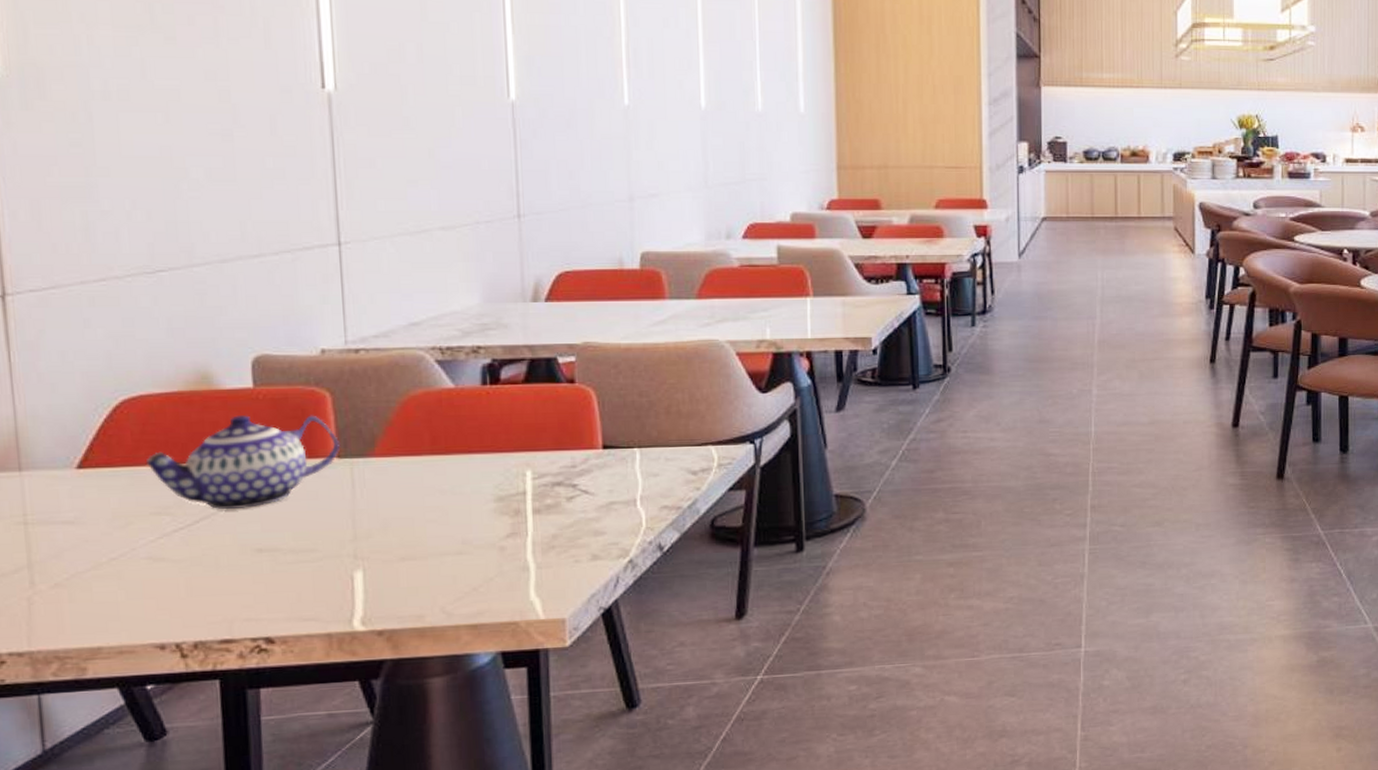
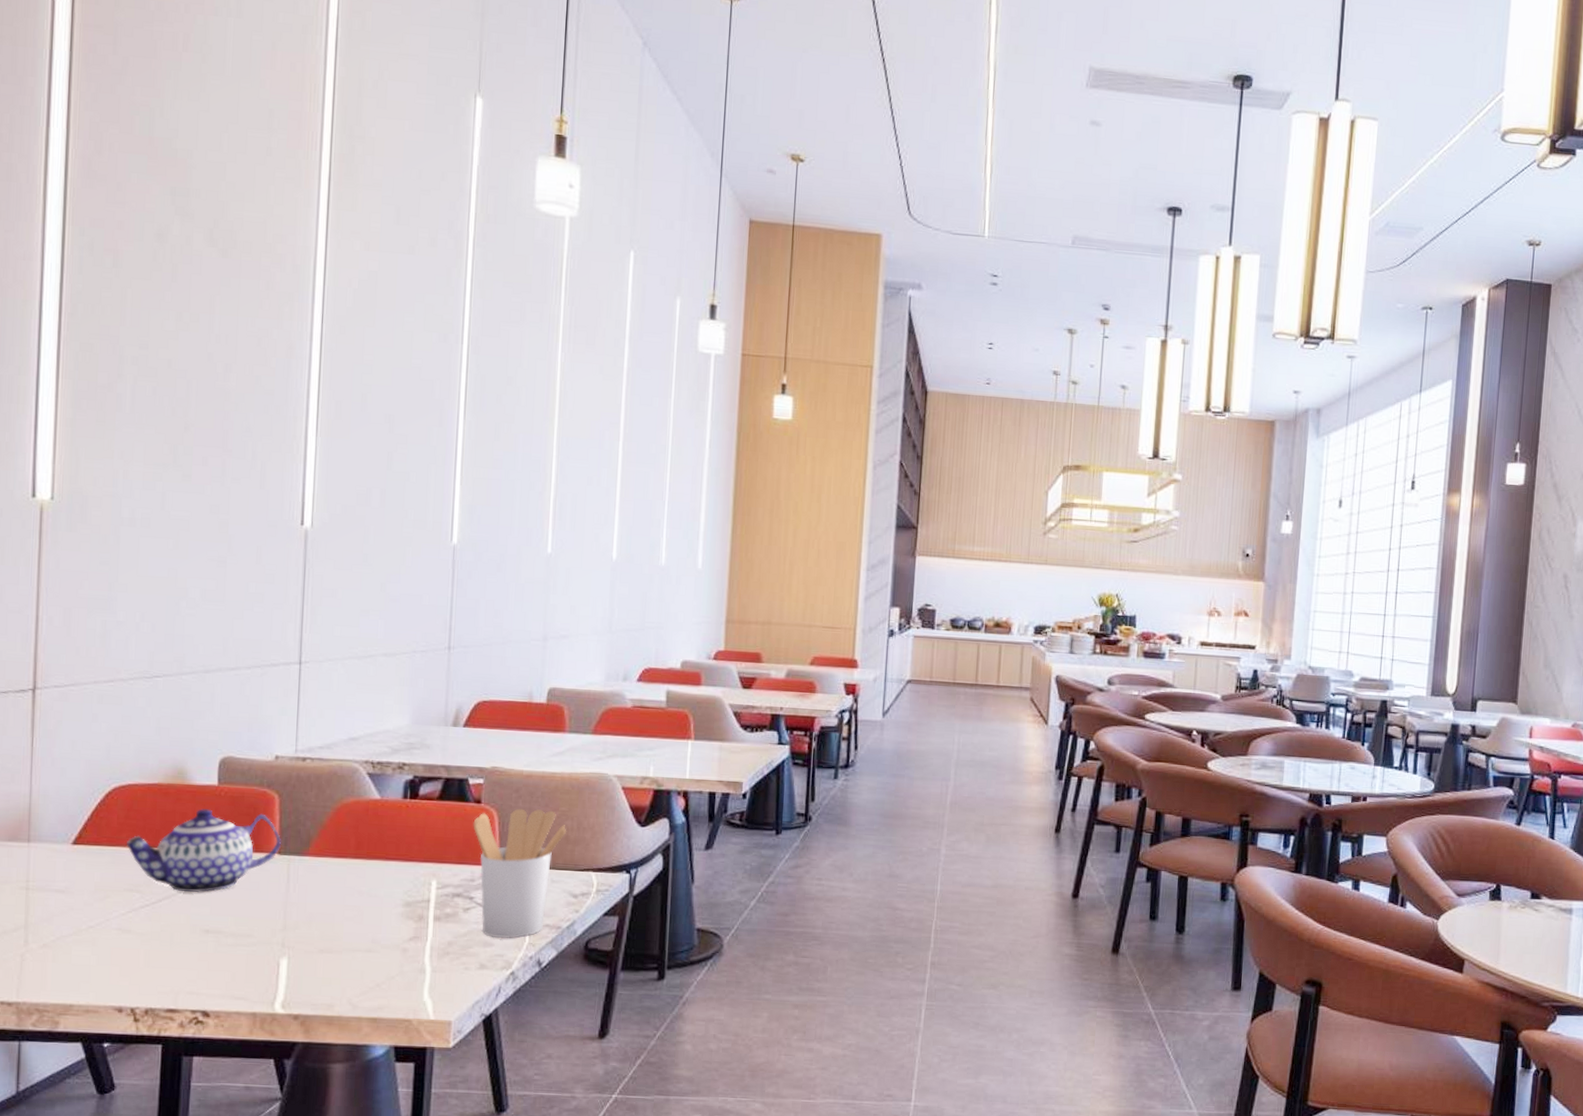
utensil holder: none [568,384,678,526] -> present [473,808,567,938]

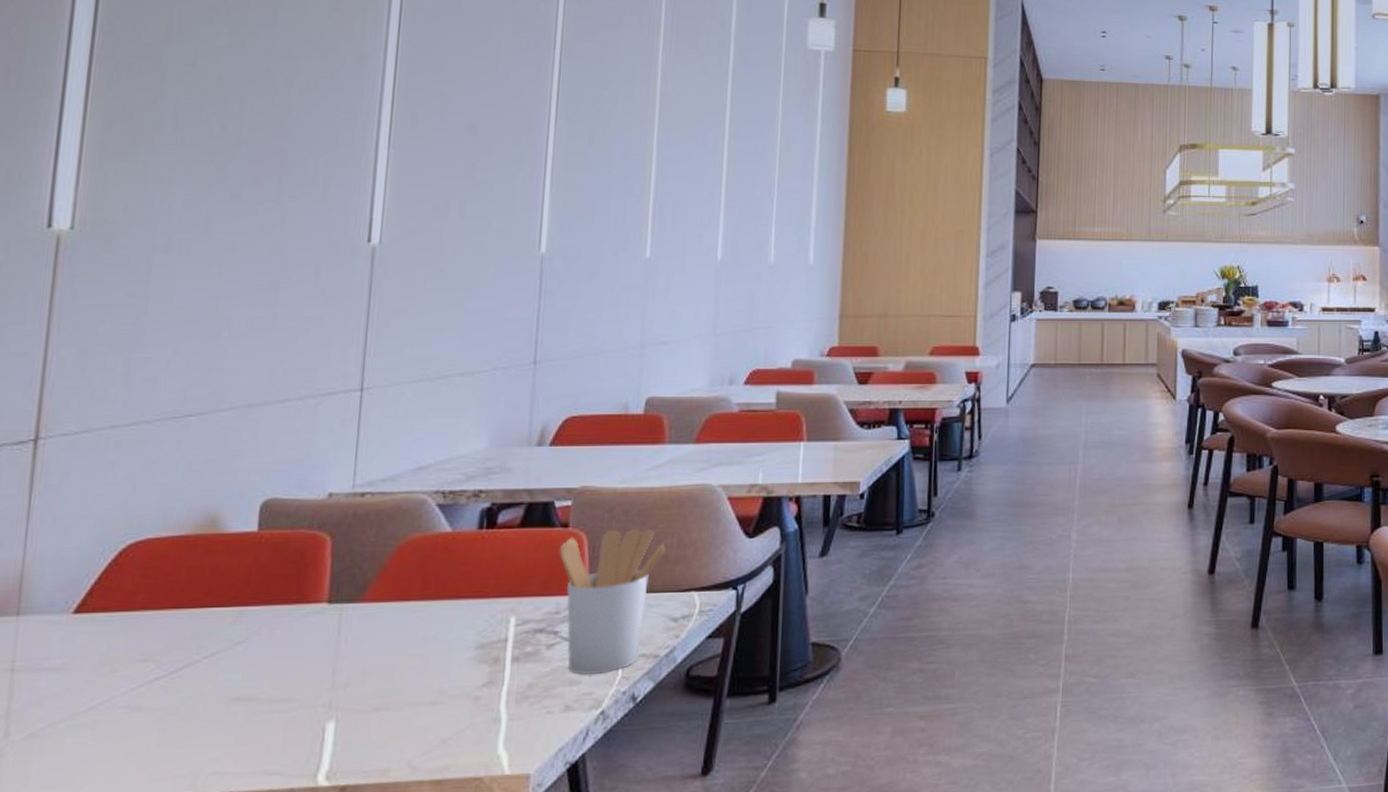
teapot: present [127,809,282,893] -> none [142,559,333,657]

